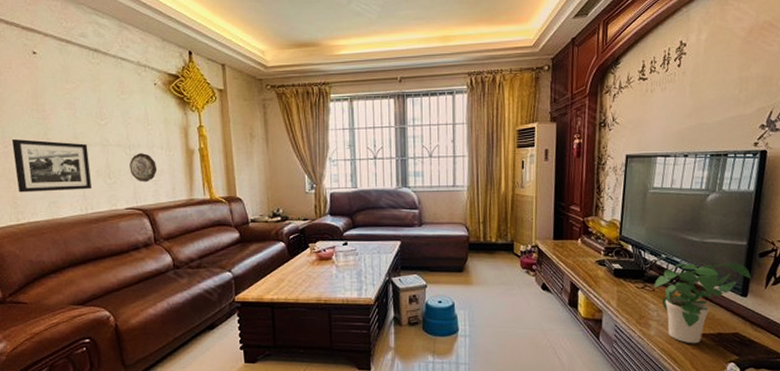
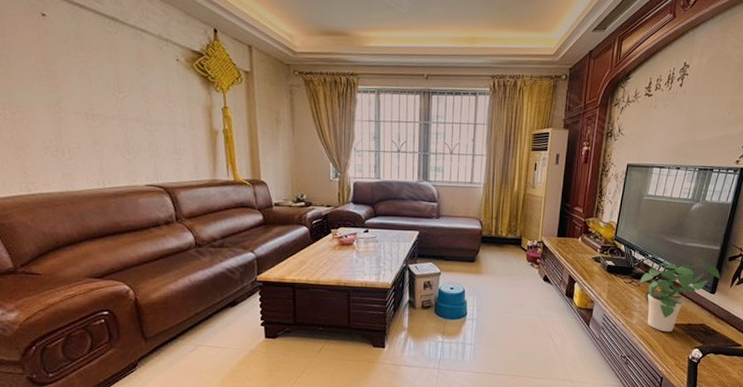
picture frame: present [11,139,92,193] -> none [19,106,110,164]
decorative plate: present [130,153,158,182] -> none [150,130,180,160]

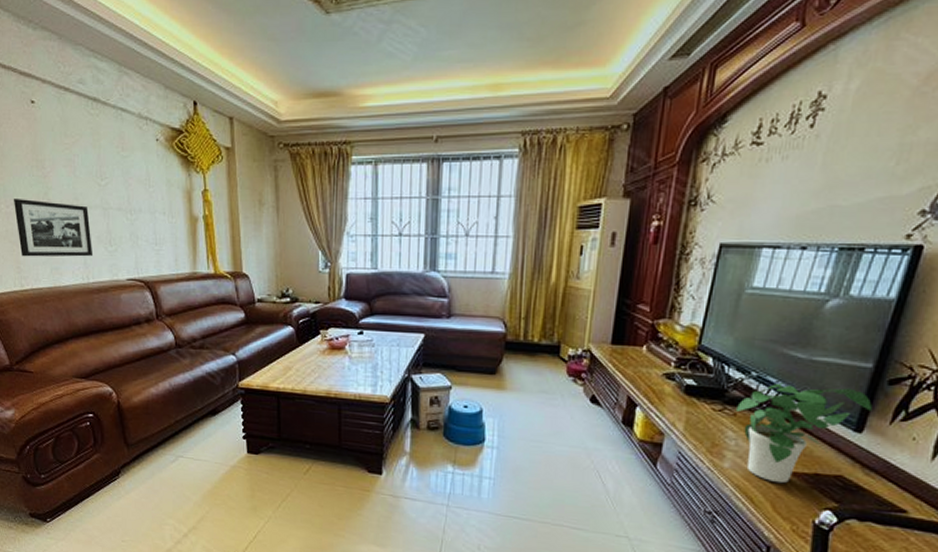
picture frame: none [19,106,110,164] -> present [13,199,94,257]

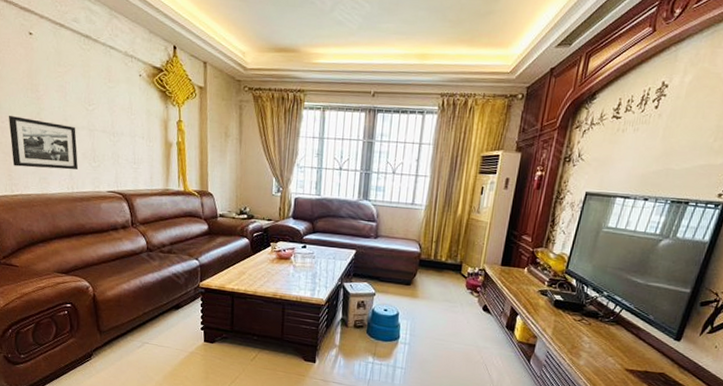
potted plant: present [735,383,872,484] -> none [590,301,688,378]

